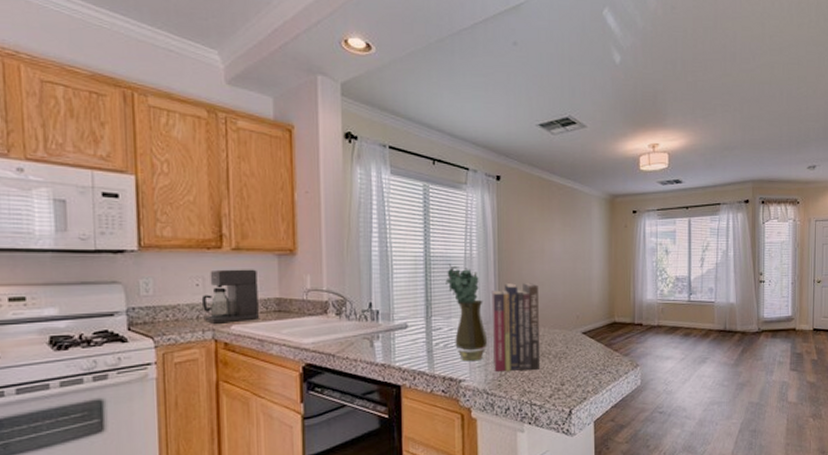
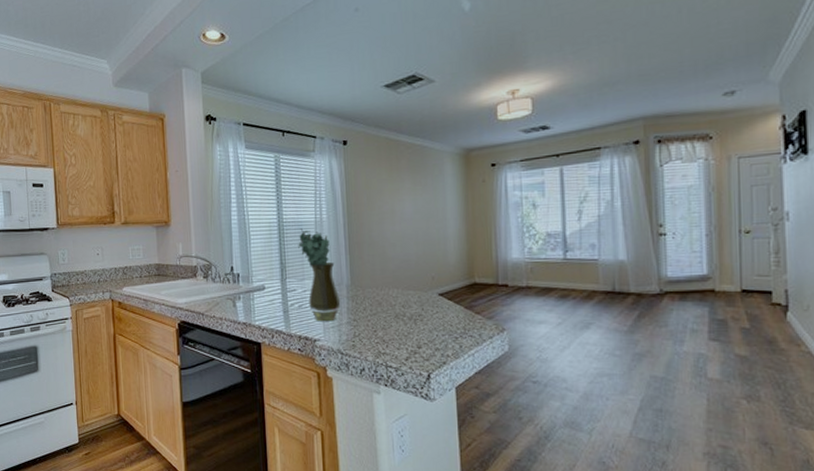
coffee maker: present [201,269,259,324] -> none [101,239,143,286]
books: present [491,283,541,372] -> none [342,244,395,333]

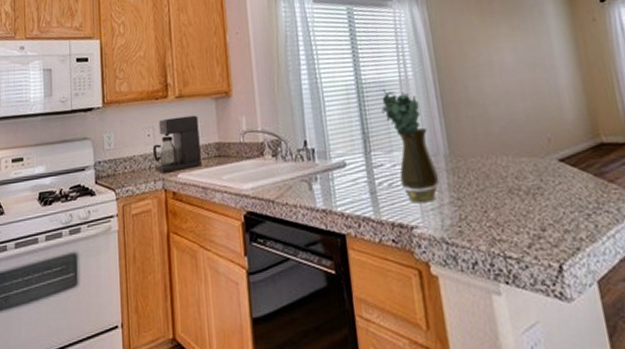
coffee maker: none [101,239,143,286] -> present [152,115,202,173]

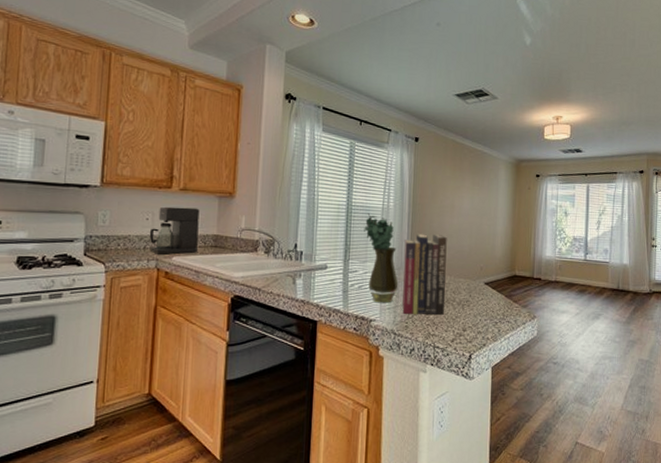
books: none [435,102,510,215] -> present [402,234,447,316]

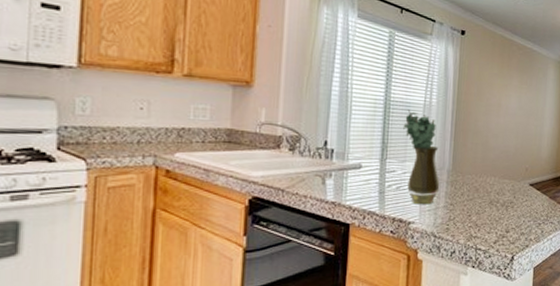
coffee maker: present [149,206,200,255] -> none [144,94,209,151]
books: present [402,234,447,316] -> none [443,133,493,217]

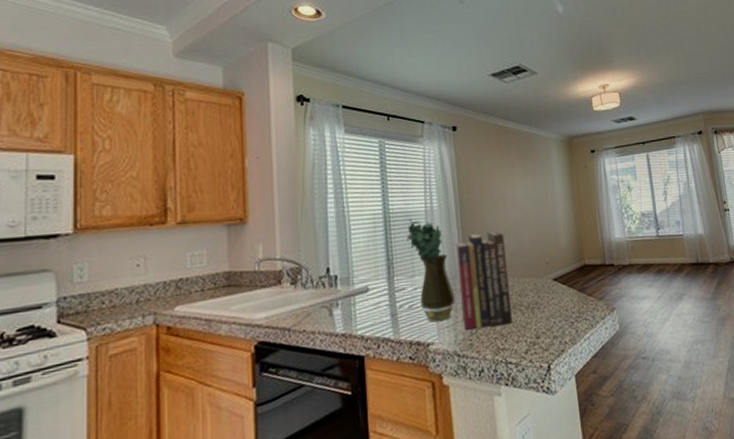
books: none [443,133,493,217] -> present [455,232,513,330]

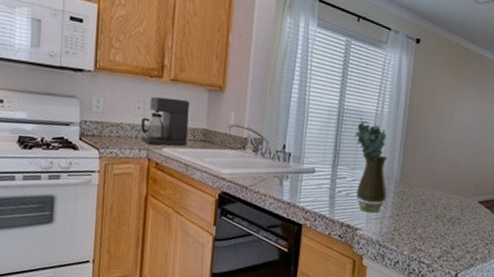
coffee maker: none [142,242,206,307] -> present [140,96,190,147]
books: present [455,232,513,330] -> none [389,144,443,231]

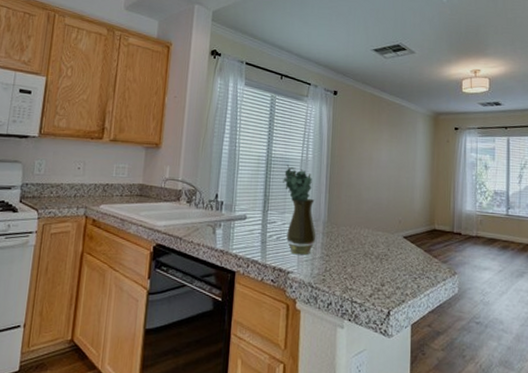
coffee maker: present [140,96,190,147] -> none [79,156,128,203]

